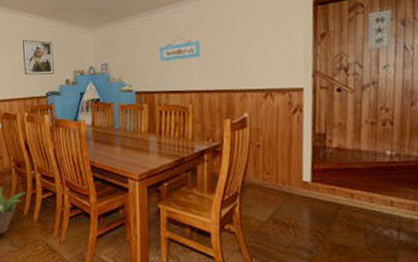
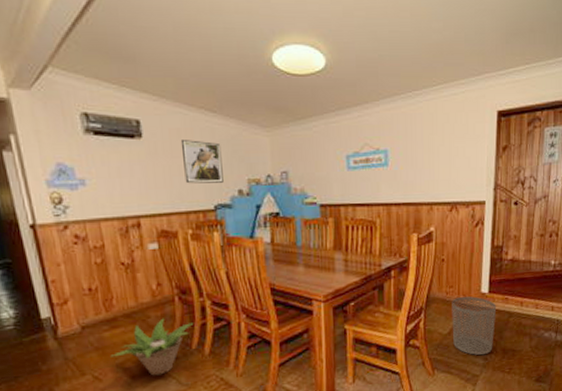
waste bin: none [269,184,322,248] -> present [452,296,497,356]

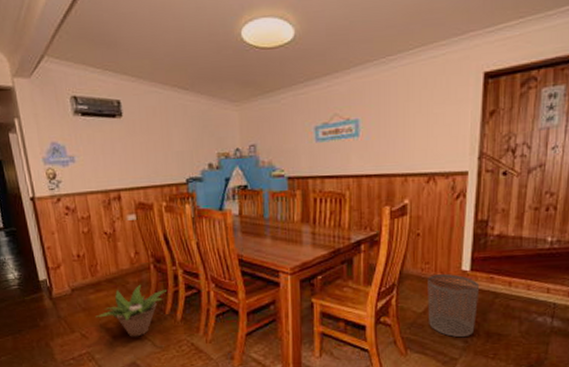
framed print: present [180,140,224,184] -> none [156,117,195,159]

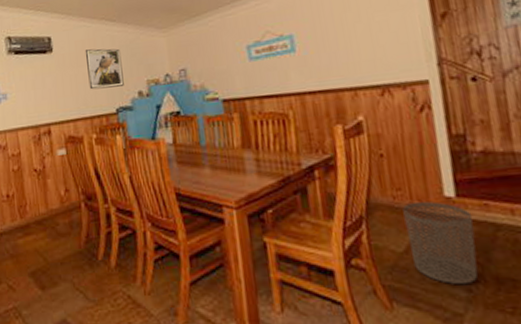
decorative plant: present [95,284,166,337] -> none [23,225,99,289]
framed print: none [156,117,195,159] -> present [85,48,124,90]

